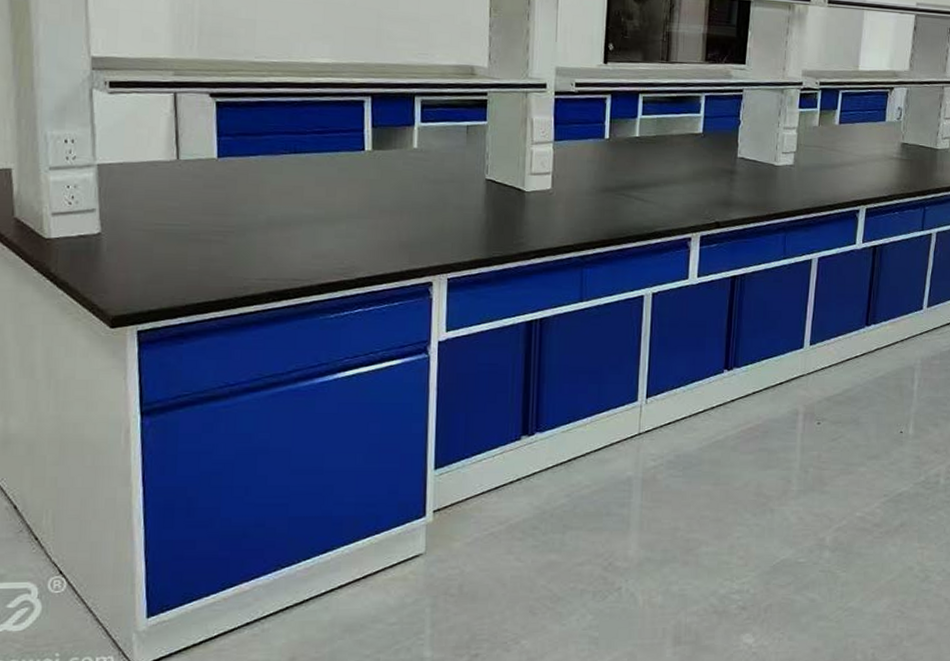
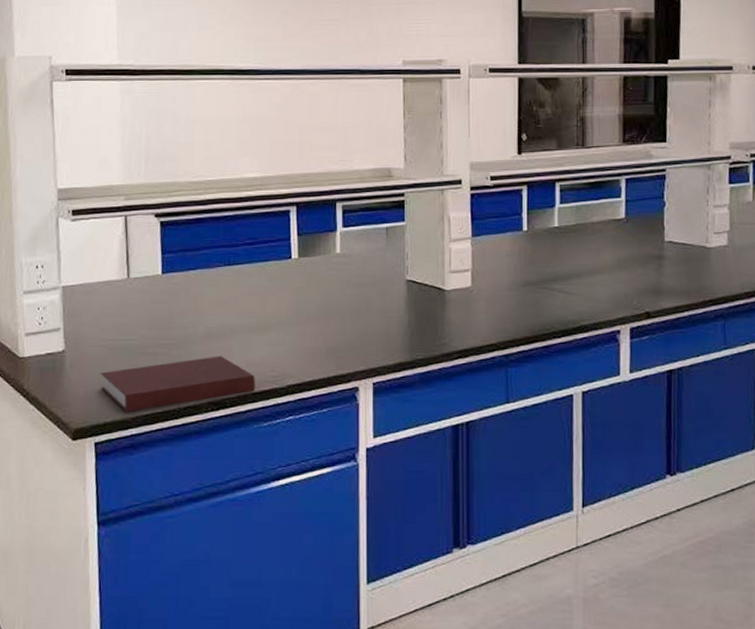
notebook: none [144,245,322,300] -> present [100,355,255,412]

